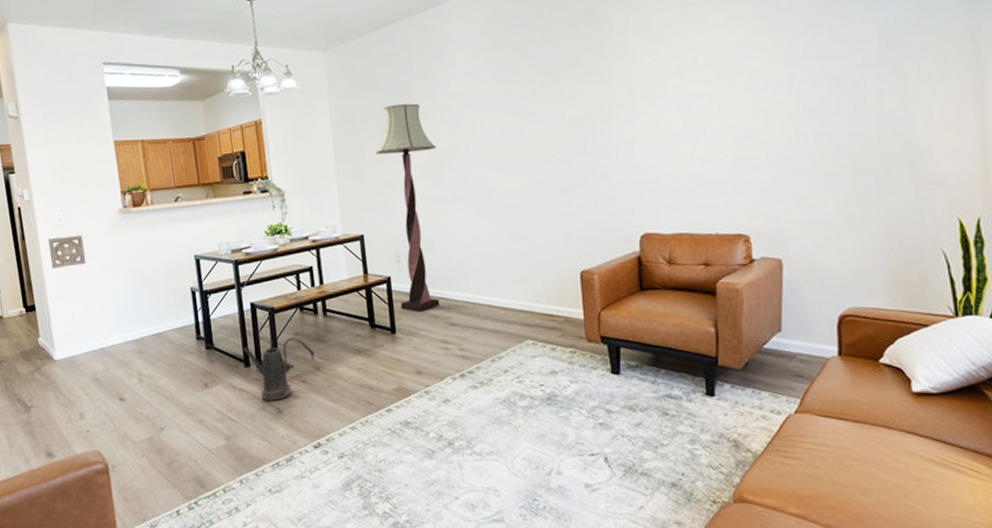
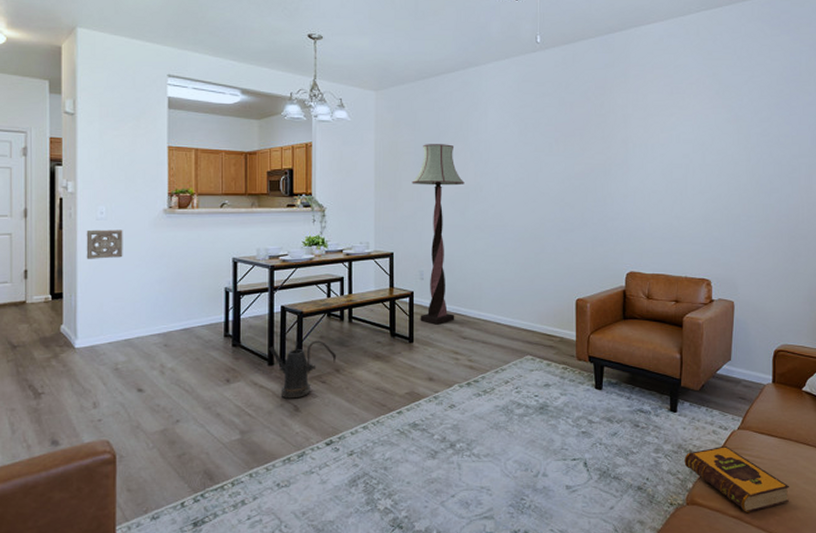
hardback book: none [728,432,868,511] -> present [684,445,790,514]

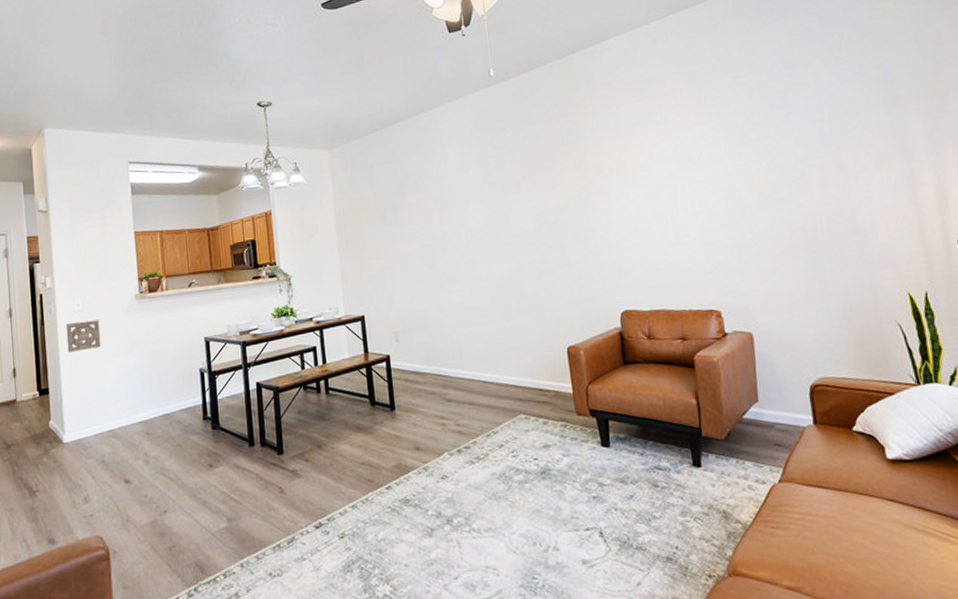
watering can: present [269,340,337,399] -> none [248,416,318,481]
floor lamp: present [411,144,464,325] -> none [375,195,437,389]
hardback book: present [684,445,790,514] -> none [718,502,857,584]

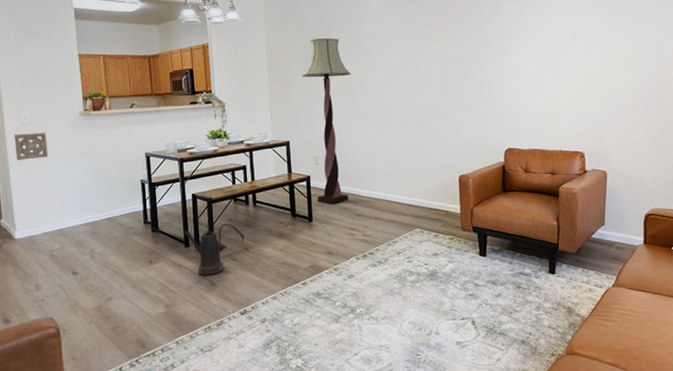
watering can: none [248,416,318,481] -> present [184,223,245,276]
floor lamp: none [375,195,437,389] -> present [302,38,351,205]

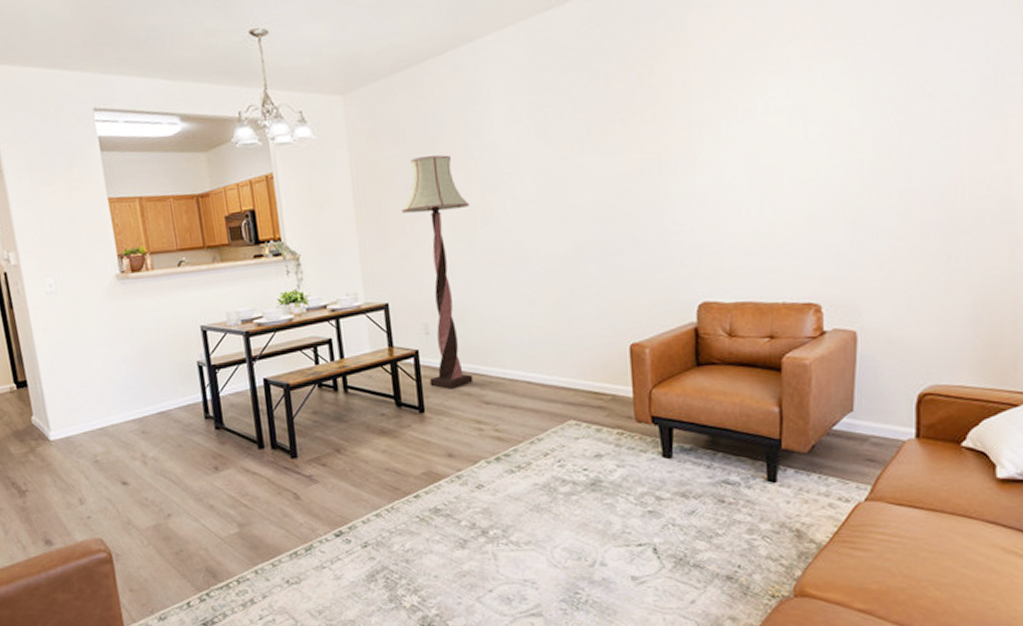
wall ornament: present [14,132,48,160] -> none [38,303,82,340]
watering can: present [184,223,245,276] -> none [256,416,336,486]

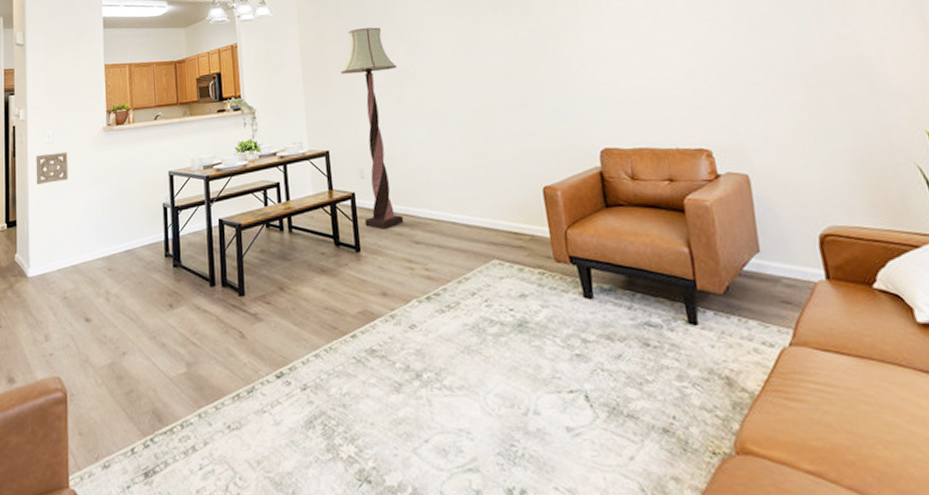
wall ornament: none [38,303,82,340] -> present [36,152,68,184]

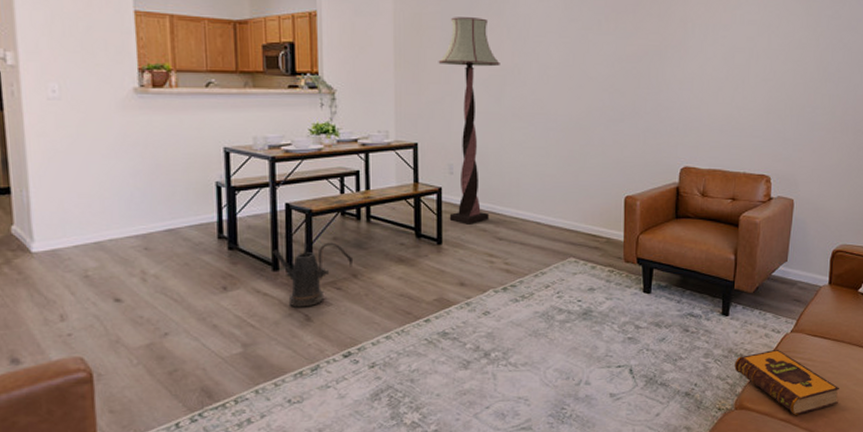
wall ornament: present [36,152,68,184] -> none [35,111,85,147]
watering can: none [210,255,280,324] -> present [273,242,354,307]
hardback book: none [720,369,890,468] -> present [734,349,840,416]

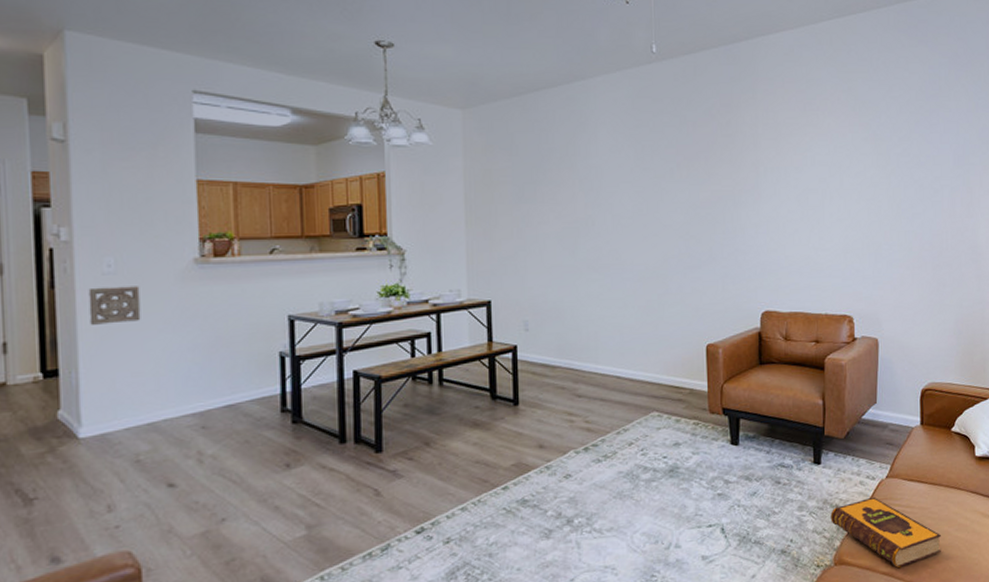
wall ornament: none [35,111,85,147] -> present [88,286,141,325]
watering can: present [273,242,354,307] -> none [340,409,426,482]
floor lamp: present [438,17,500,225] -> none [510,171,573,383]

